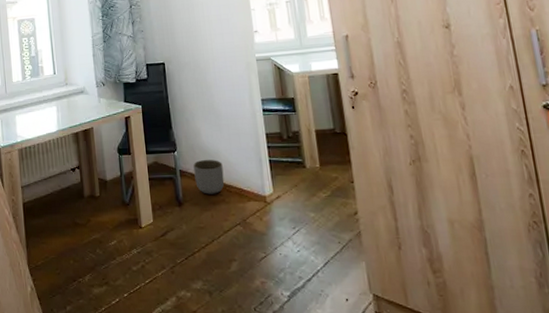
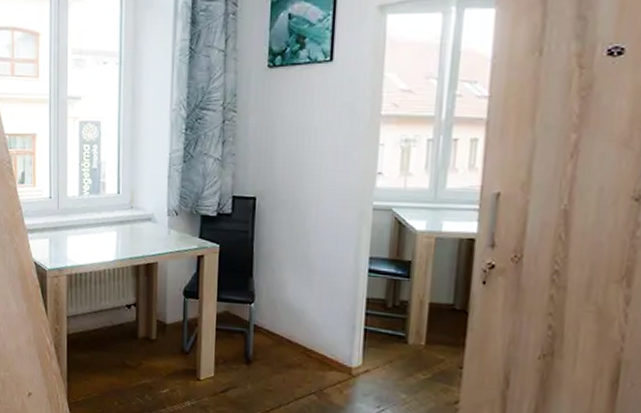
planter: present [193,160,225,194] -> none [270,317,307,357]

